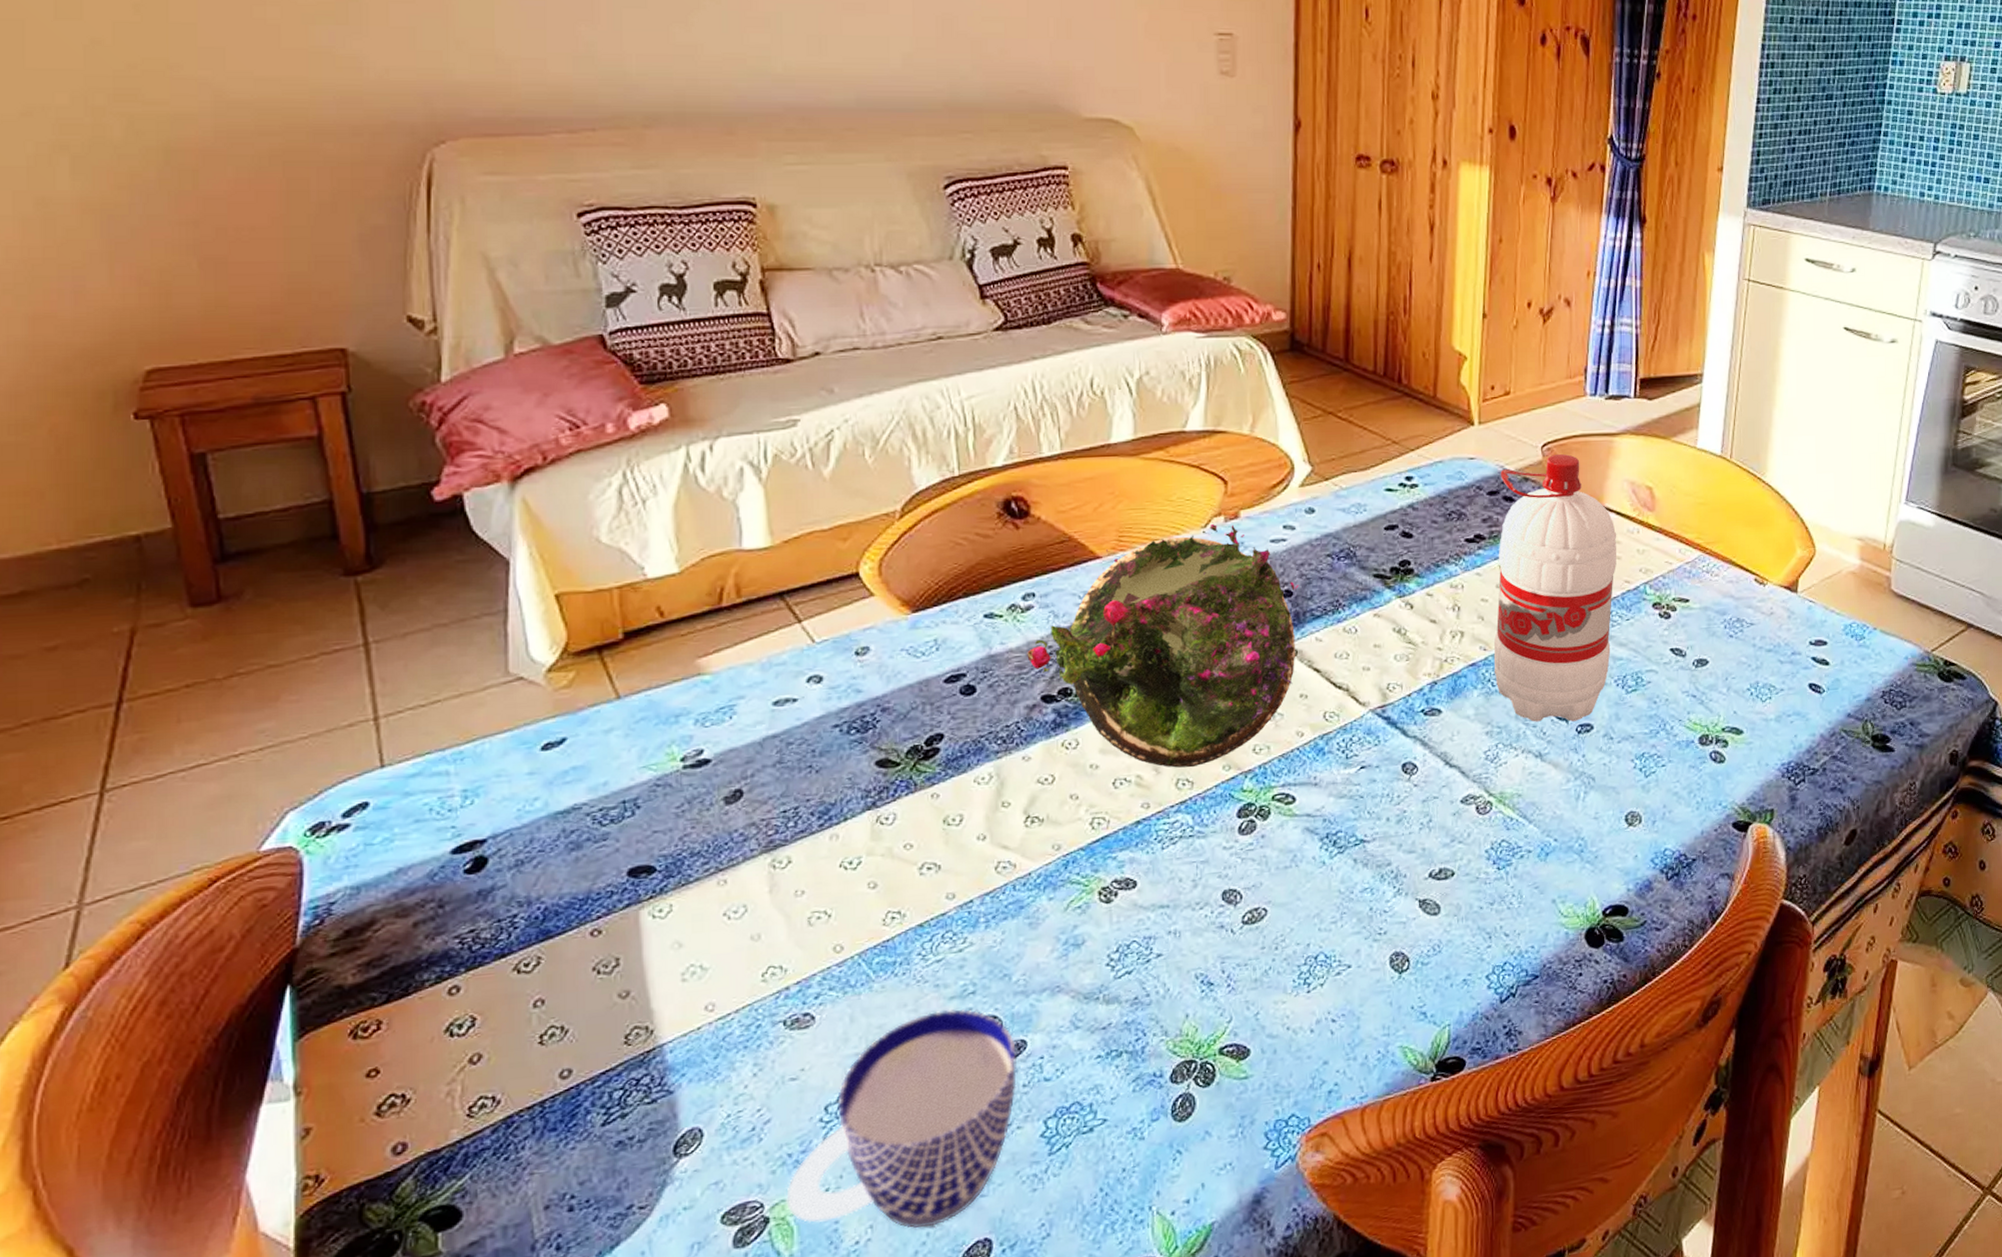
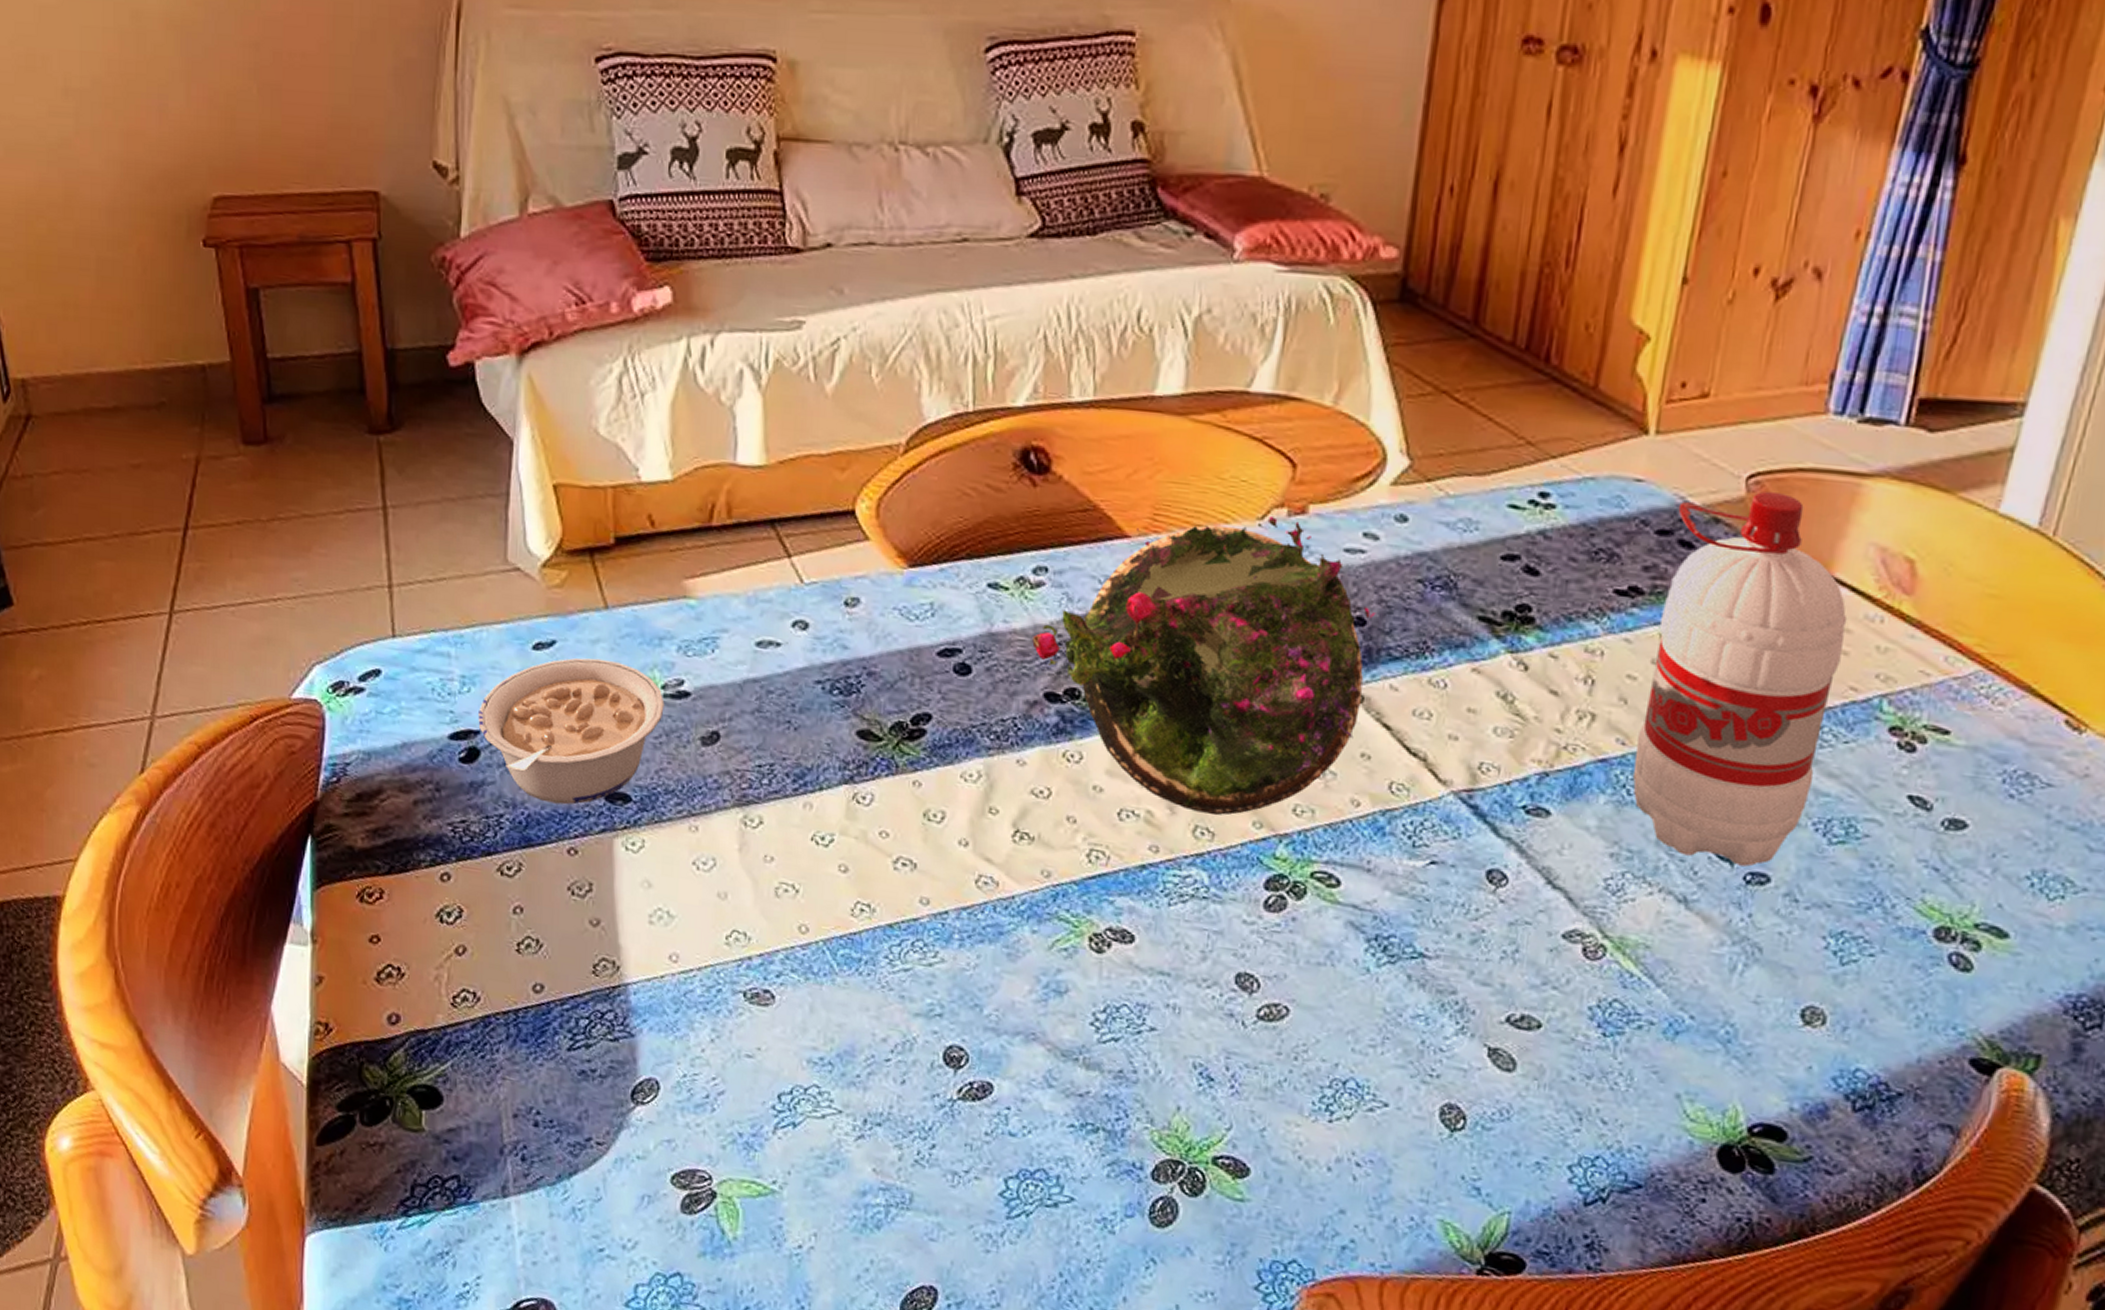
legume: none [484,745,685,892] -> present [478,657,665,805]
cup: present [786,1008,1017,1229] -> none [733,1024,982,1256]

